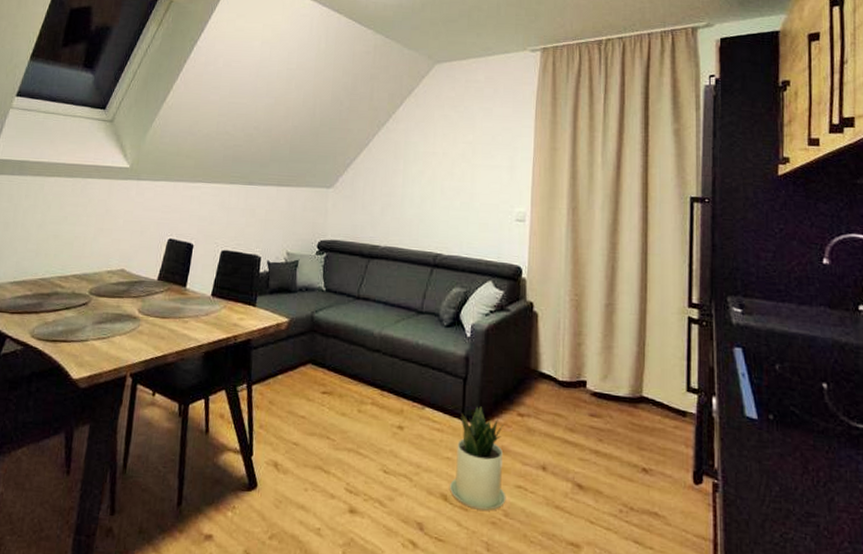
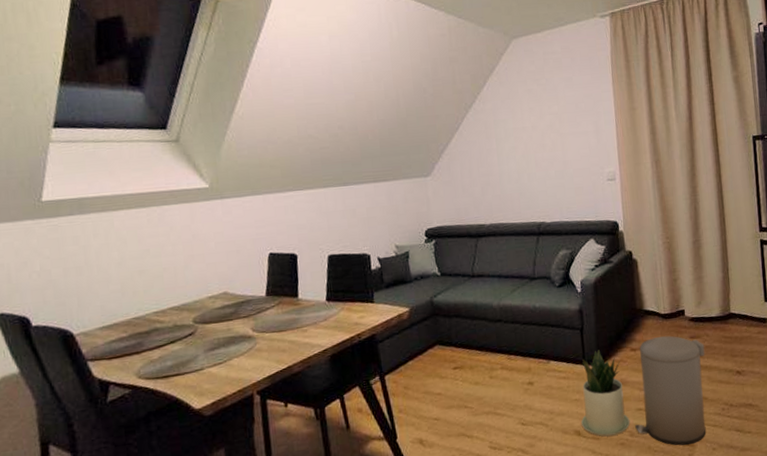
pedal bin: none [510,406,606,545] -> present [634,335,706,446]

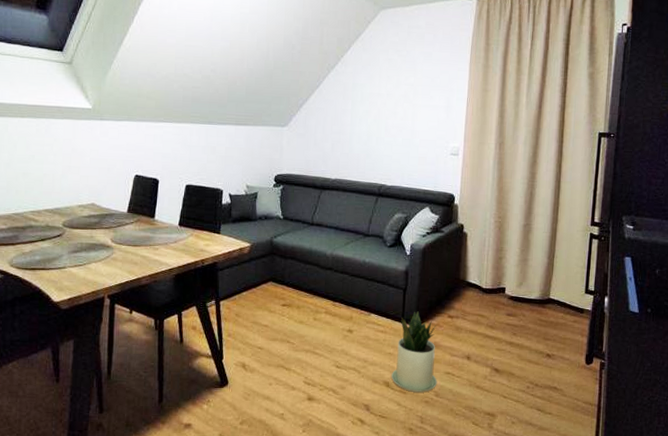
pedal bin: present [634,335,706,446] -> none [440,309,519,414]

